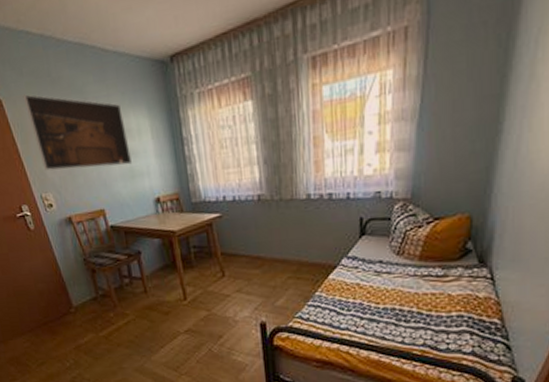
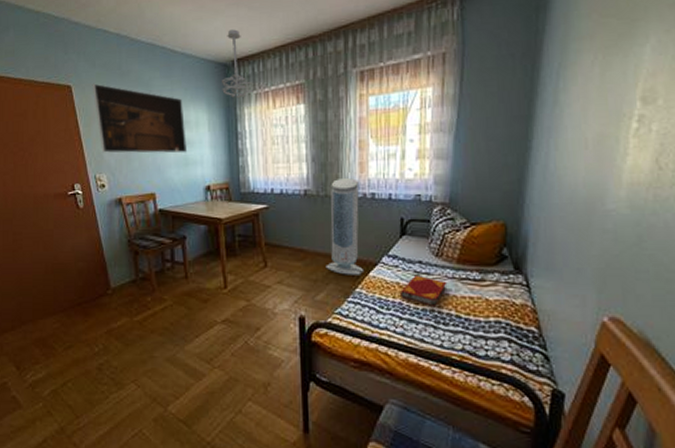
ceiling light fixture: none [161,17,196,100] -> present [222,29,254,99]
air purifier: none [284,178,324,280] -> present [325,177,365,275]
hardback book: none [361,274,409,305] -> present [400,275,447,306]

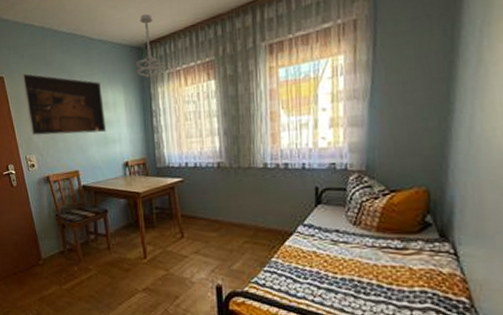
air purifier: present [325,177,365,275] -> none [240,148,280,245]
hardback book: present [400,275,447,306] -> none [317,243,367,276]

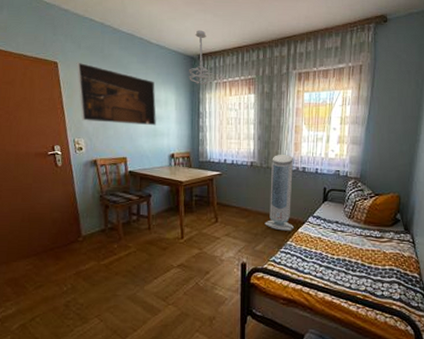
air purifier: none [240,148,280,245] -> present [264,154,295,231]

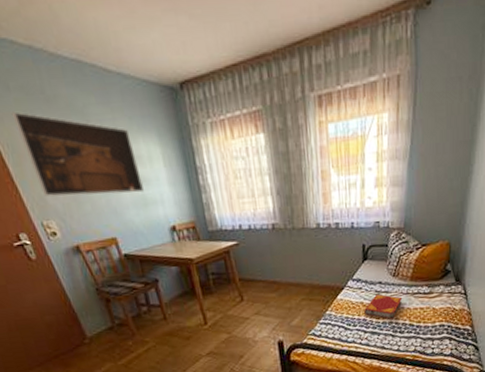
ceiling light fixture: present [189,30,215,86] -> none [168,43,208,128]
air purifier: present [264,154,295,231] -> none [297,209,333,301]
hardback book: none [321,232,356,257] -> present [364,294,403,319]

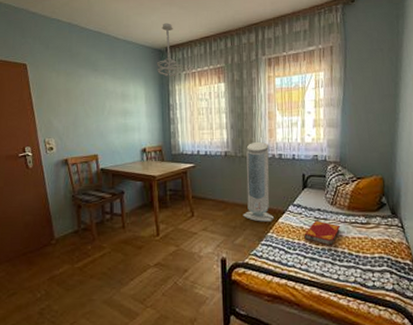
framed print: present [11,111,144,197] -> none [45,62,126,121]
ceiling light fixture: none [168,43,208,128] -> present [157,23,183,77]
air purifier: none [297,209,333,301] -> present [243,141,275,222]

